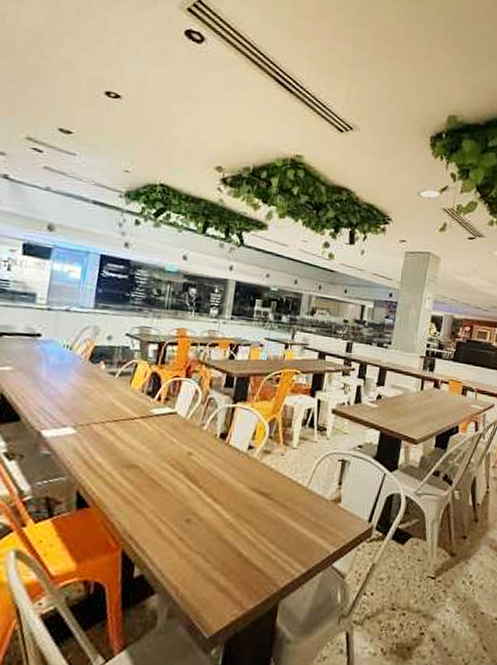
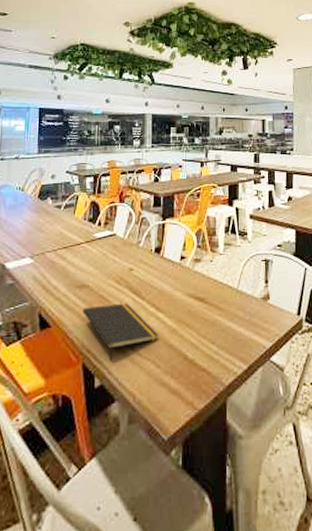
notepad: none [128,489,212,551] -> present [82,303,158,361]

